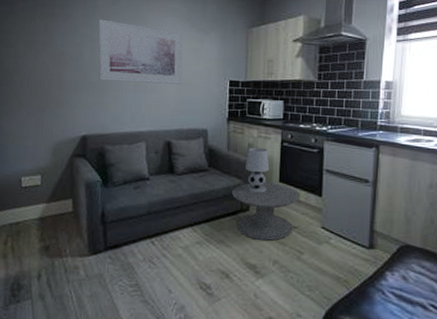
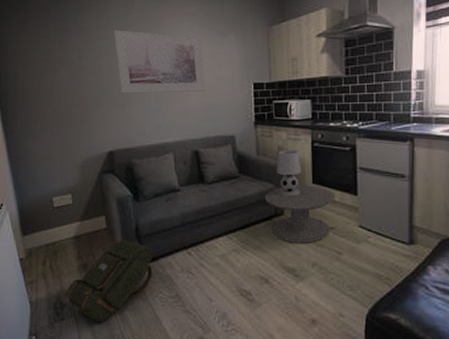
backpack: none [23,224,117,308] -> present [64,240,154,323]

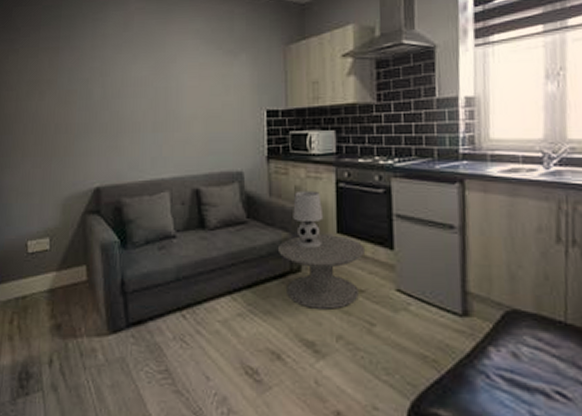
backpack: present [64,240,154,323] -> none [32,296,141,401]
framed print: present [113,30,205,93] -> none [109,49,210,121]

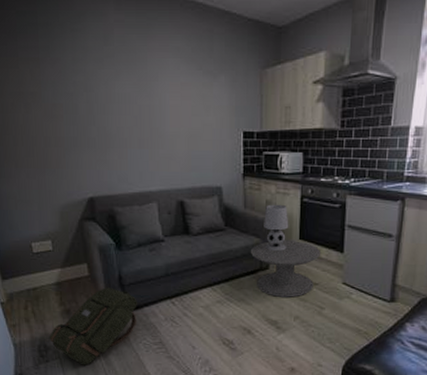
backpack: none [32,296,141,401] -> present [48,287,137,366]

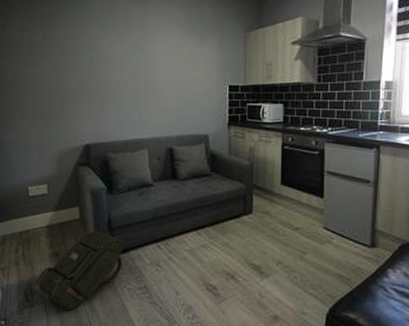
side table: present [250,240,322,297] -> none [234,185,302,242]
table lamp: present [264,204,289,251] -> none [247,151,271,196]

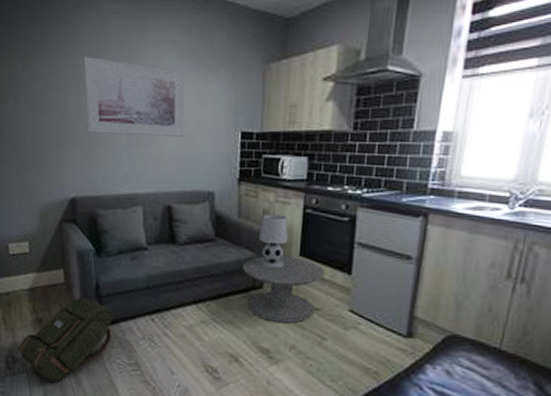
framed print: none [96,28,182,91] -> present [83,57,185,137]
side table: none [234,185,302,242] -> present [242,256,325,323]
table lamp: none [247,151,271,196] -> present [259,214,289,268]

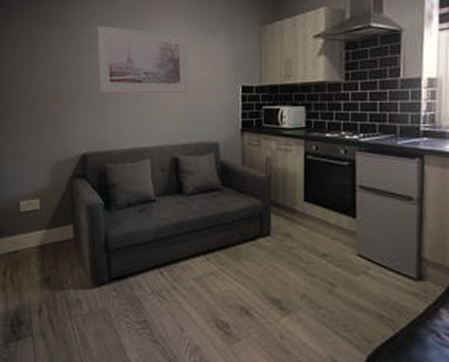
backpack: present [17,297,114,383] -> none [23,253,122,347]
side table: present [242,256,325,323] -> none [248,202,330,271]
table lamp: present [259,214,289,268] -> none [264,161,292,214]

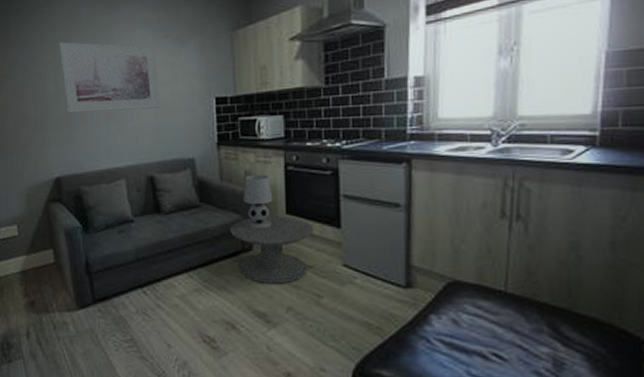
side table: none [248,202,330,271] -> present [229,216,314,284]
table lamp: none [264,161,292,214] -> present [243,174,273,228]

